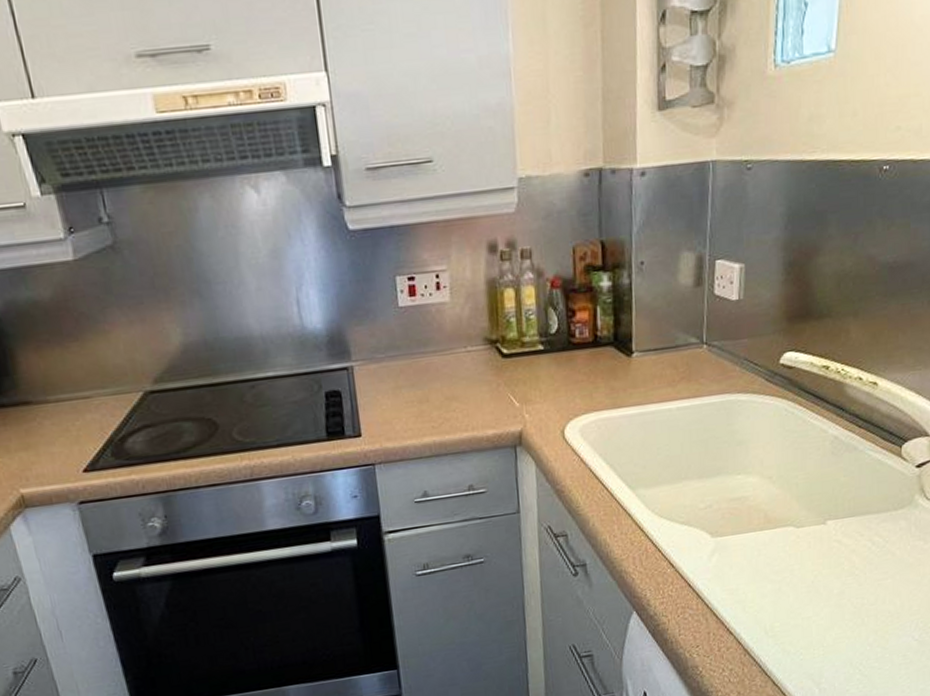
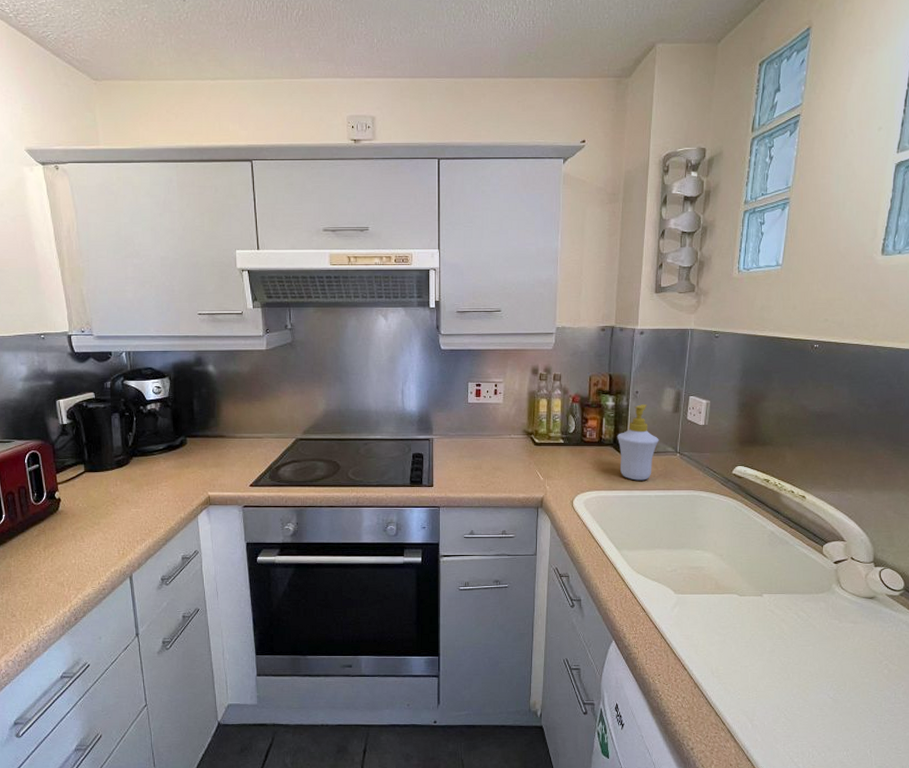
soap bottle: none [618,279,678,390] -> present [616,404,659,481]

